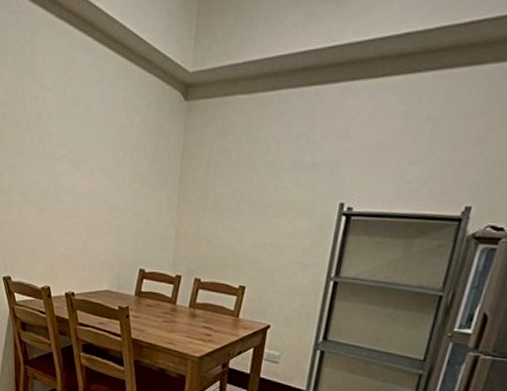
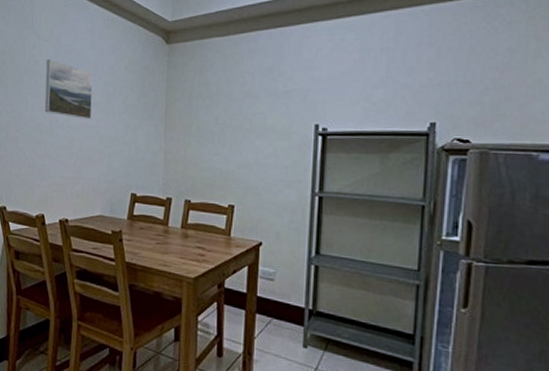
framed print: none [49,113,103,186] -> present [44,59,94,119]

